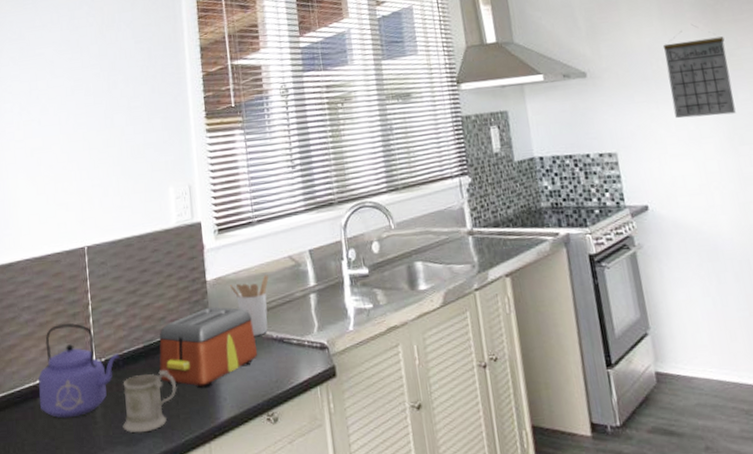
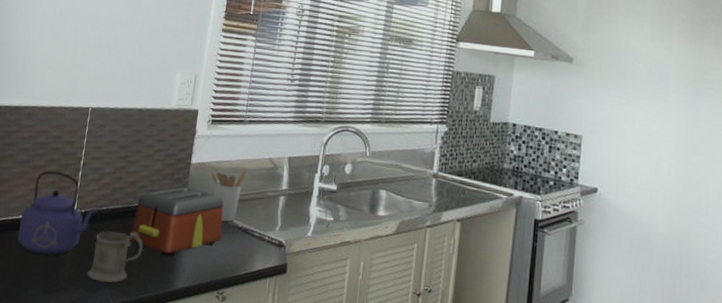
calendar: present [663,31,736,119] -> none [642,42,703,126]

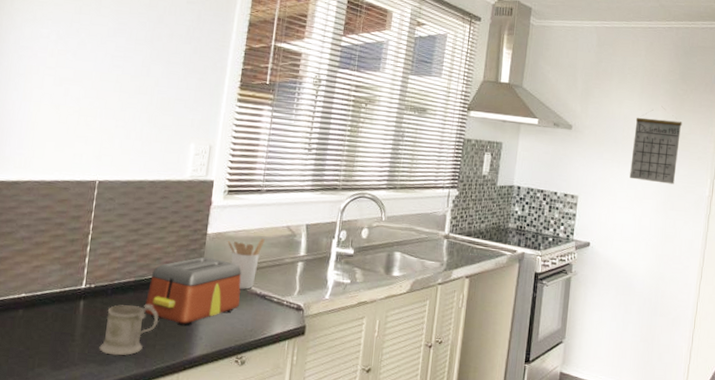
kettle: present [17,171,98,255] -> none [20,247,109,333]
calendar: none [642,42,703,126] -> present [630,110,682,185]

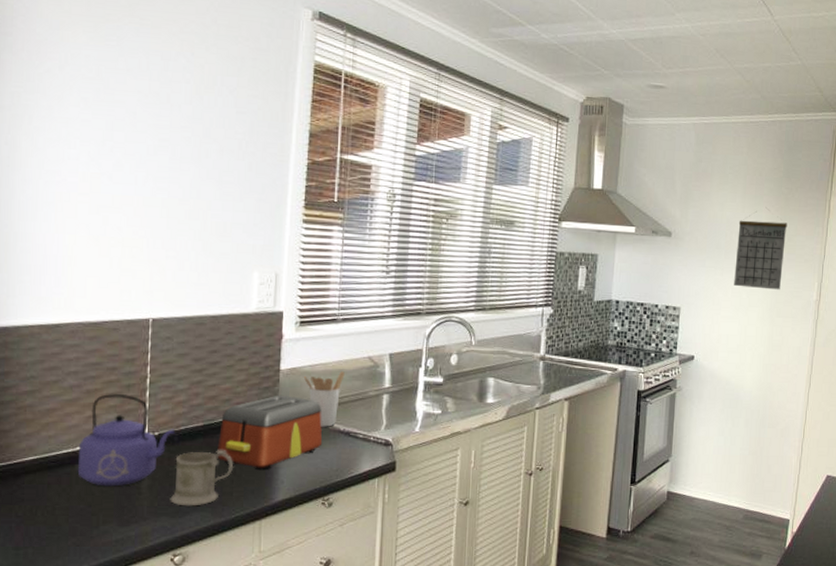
kettle: none [20,247,109,333] -> present [77,394,175,487]

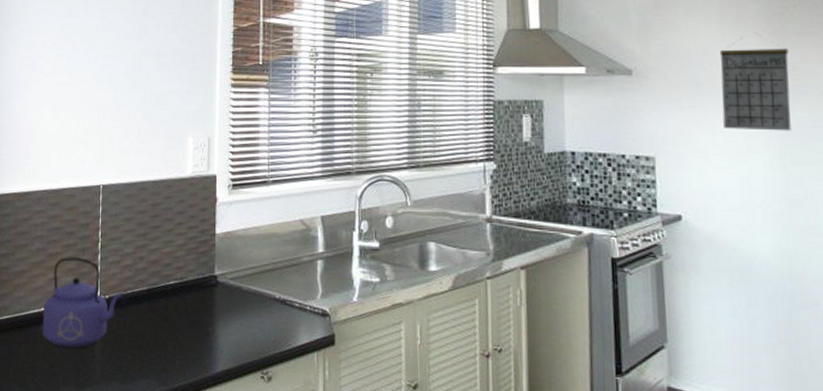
mug: present [170,450,234,506] -> none [119,315,176,373]
toaster: present [217,395,322,471] -> none [160,259,258,339]
utensil holder: present [303,371,345,427] -> none [237,235,277,294]

